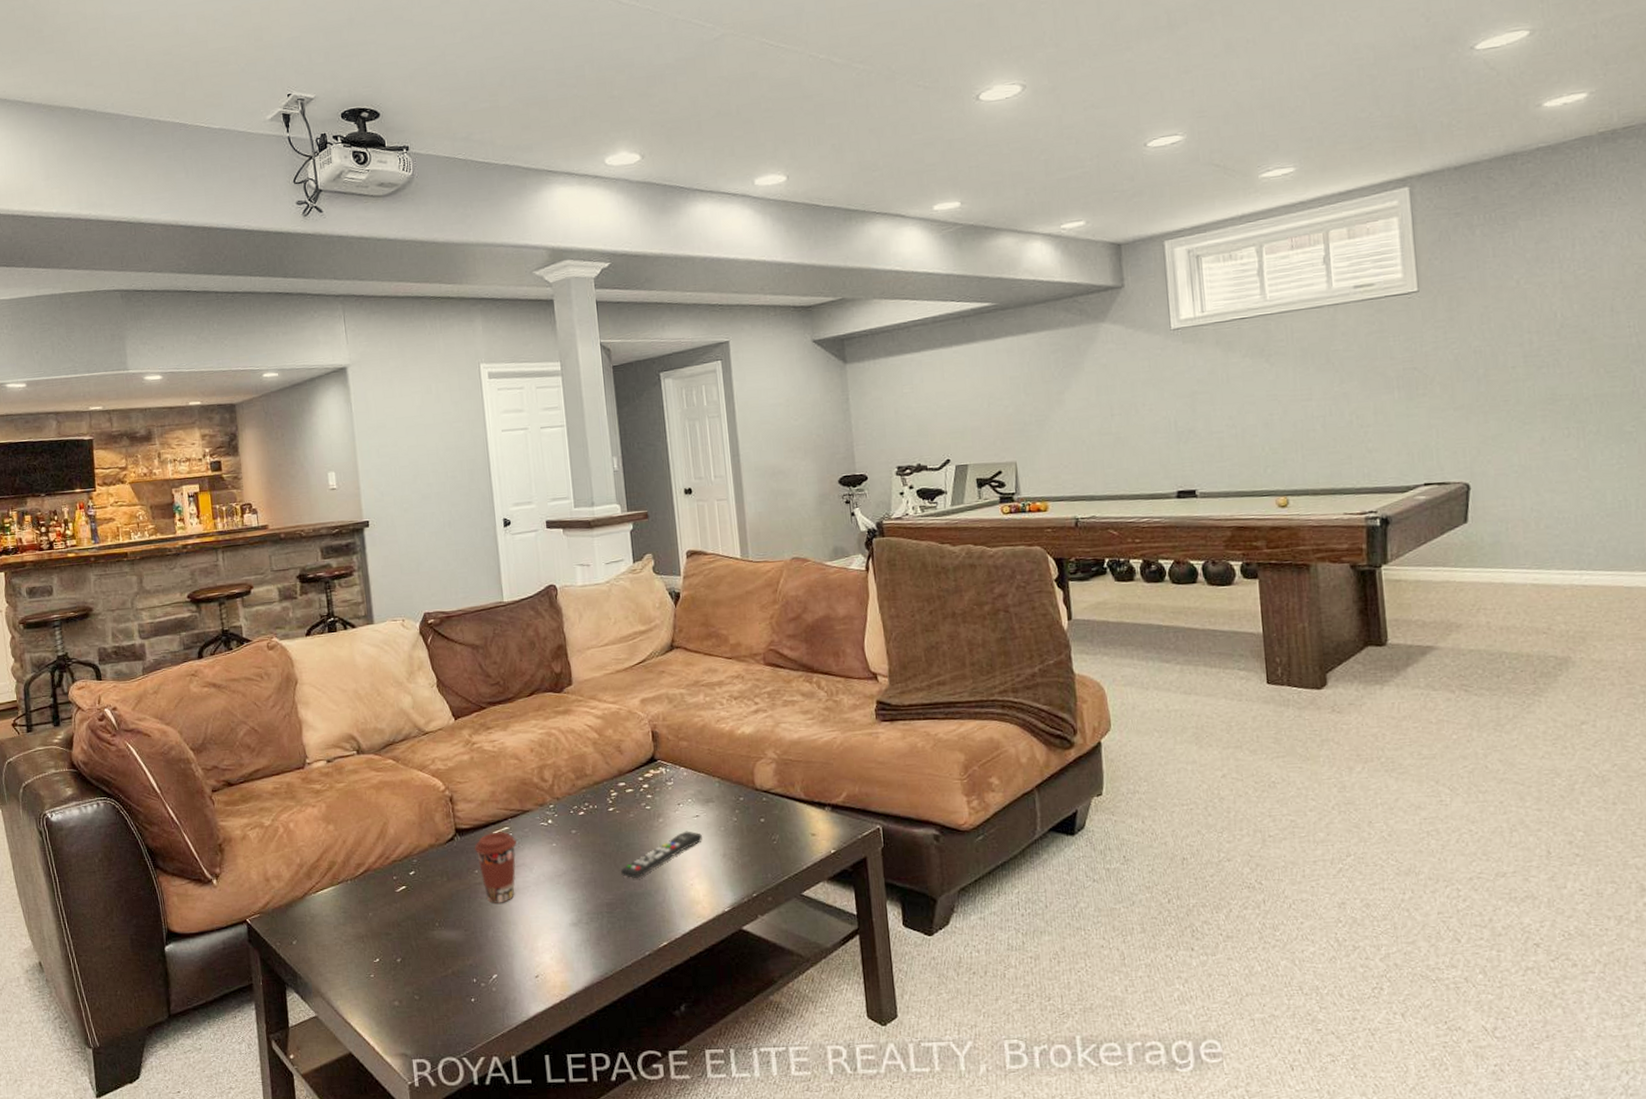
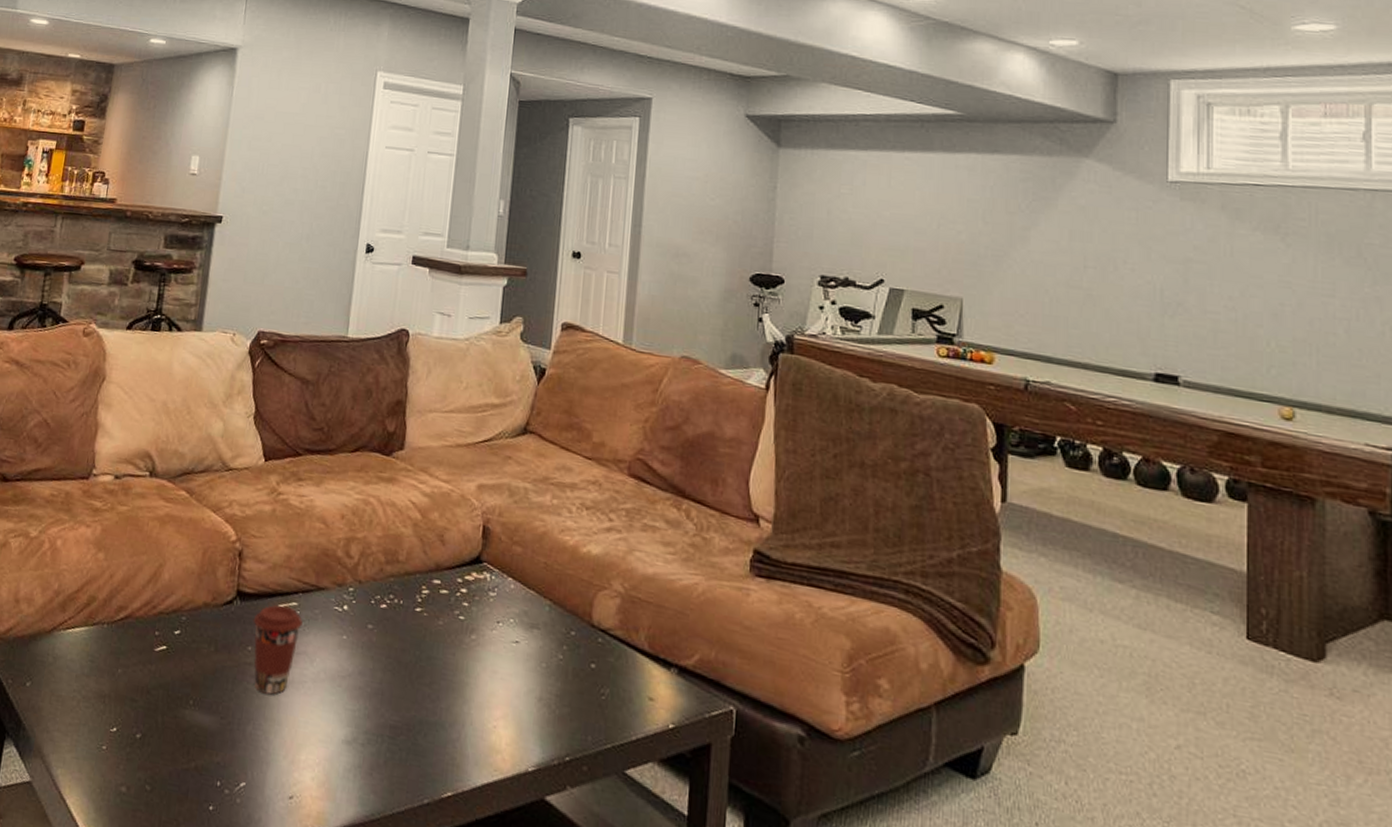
remote control: present [621,831,702,879] -> none [415,657,518,704]

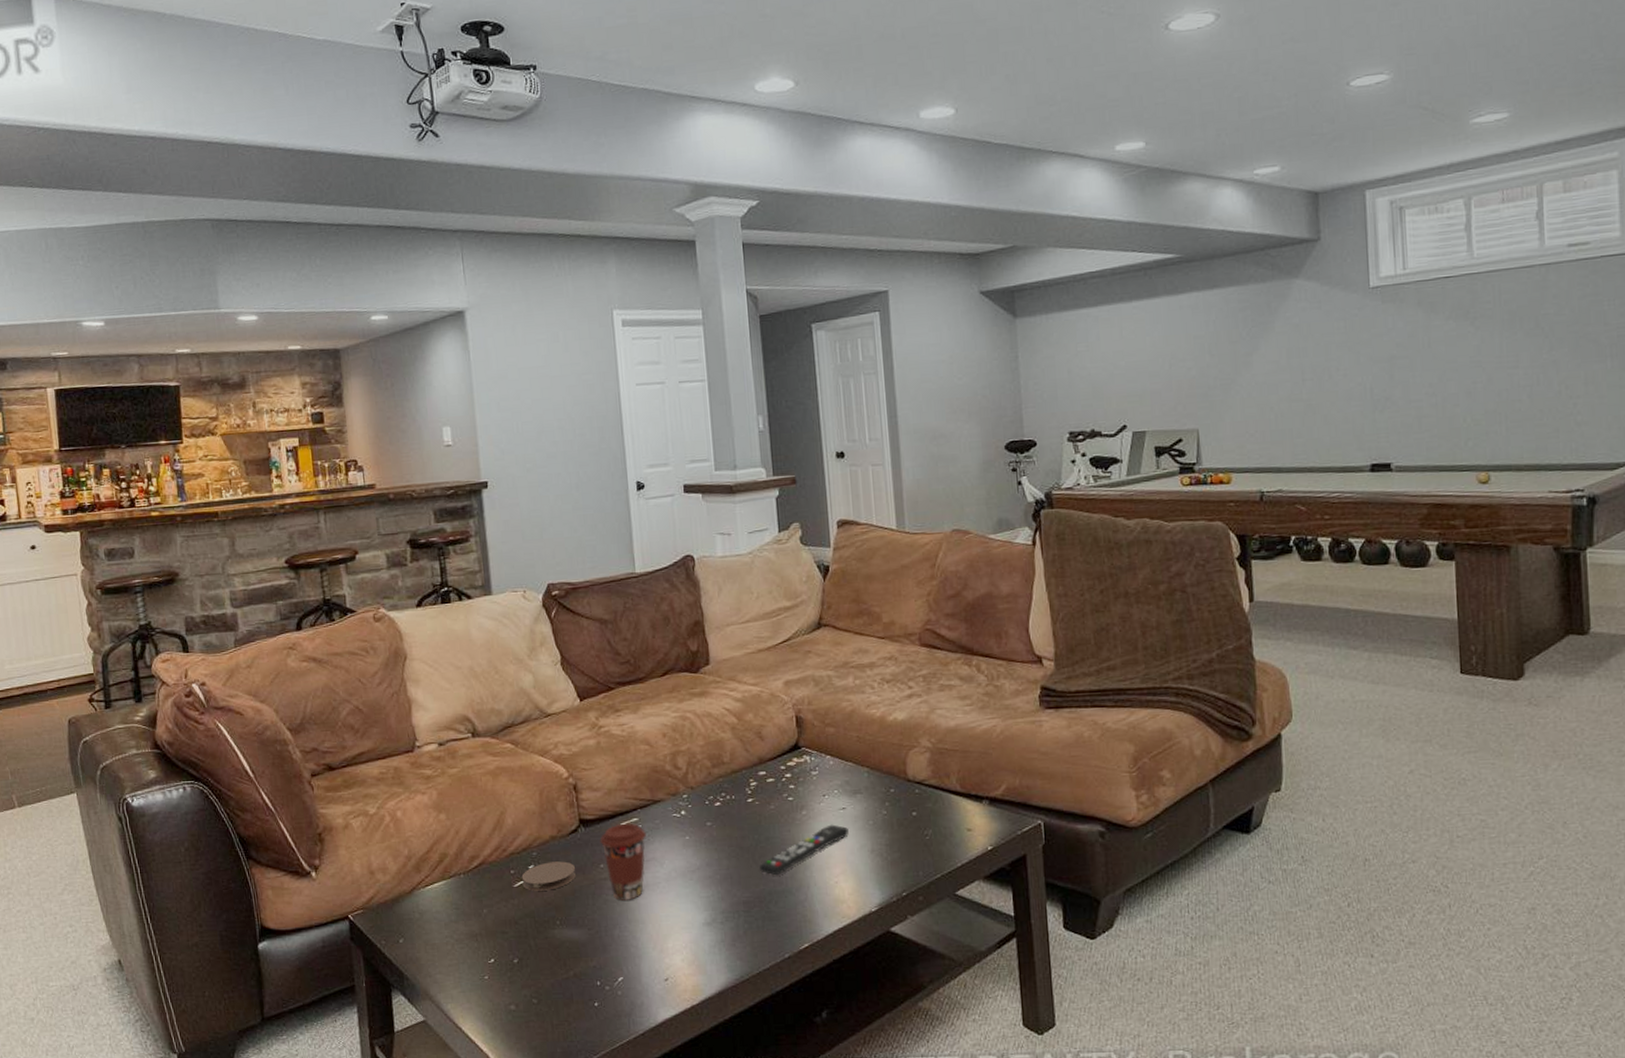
coaster: none [163,630,222,664] -> present [521,861,577,891]
remote control: none [415,657,518,704] -> present [760,824,849,876]

